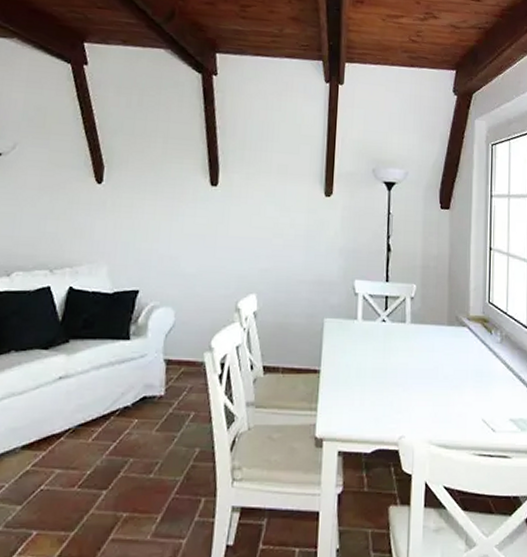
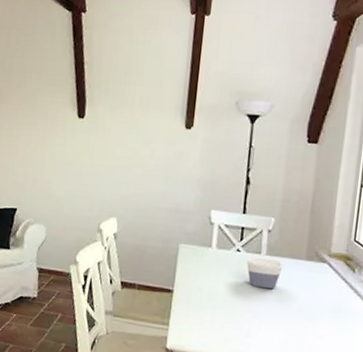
bowl: none [393,326,427,359] -> present [247,257,283,289]

